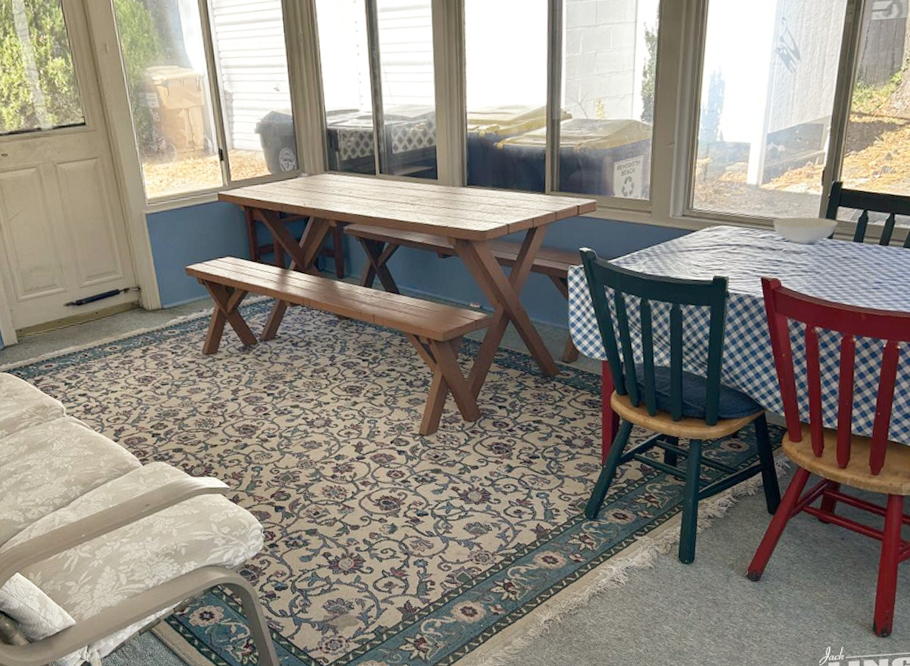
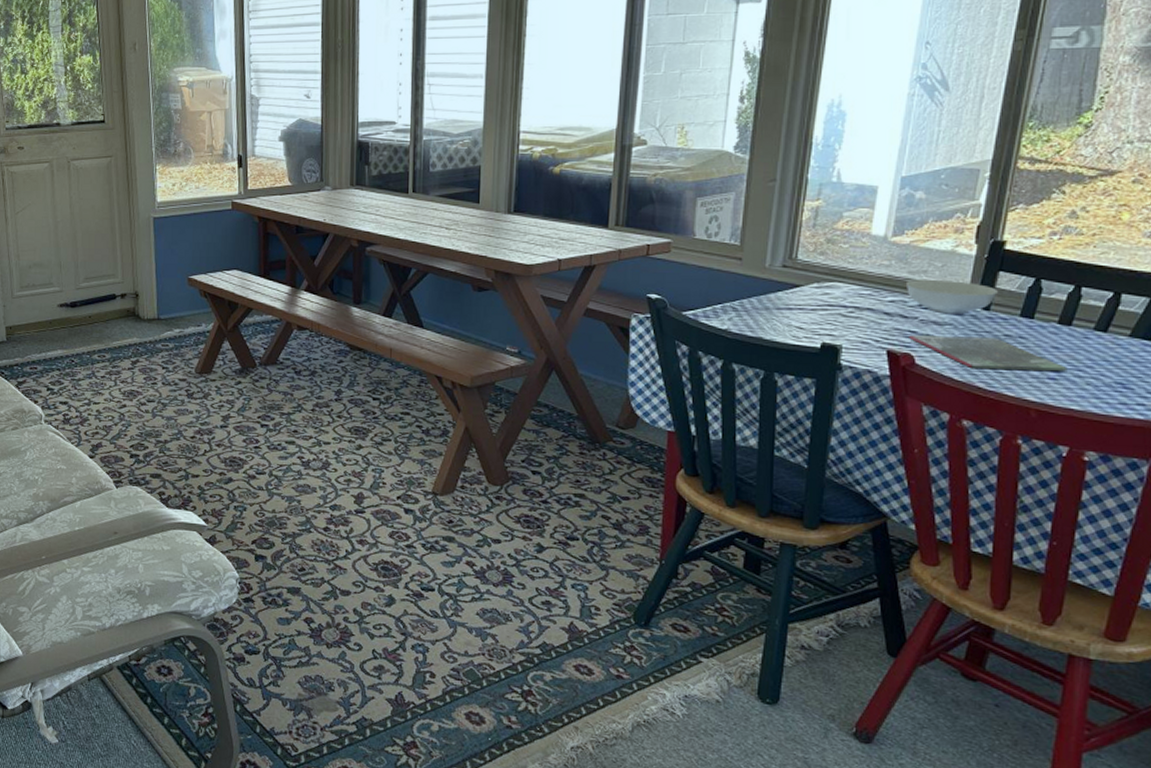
magazine: none [776,260,886,286] -> present [909,335,1068,371]

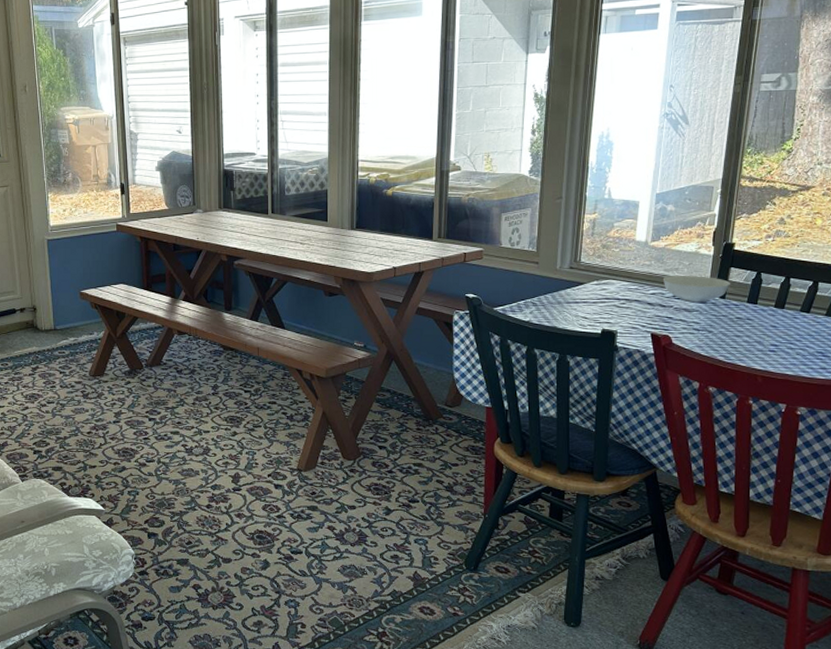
magazine: present [909,335,1068,371] -> none [667,320,783,345]

